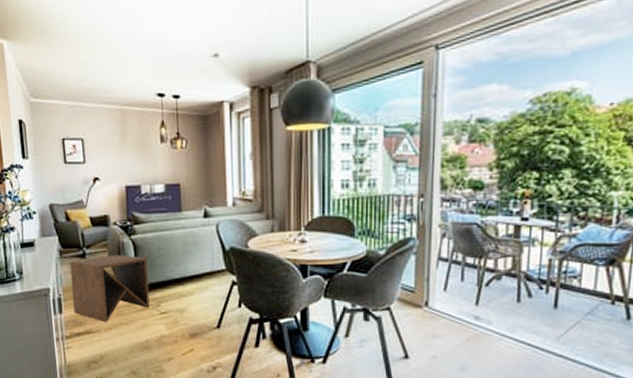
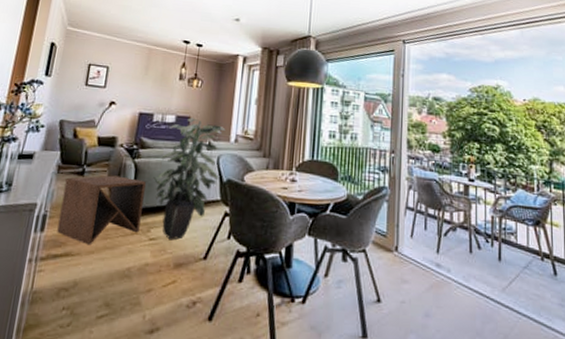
indoor plant: none [153,184,221,313] -> present [153,117,226,240]

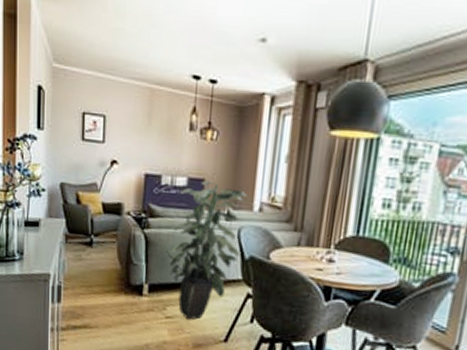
side table: present [57,175,146,244] -> none [73,246,158,318]

